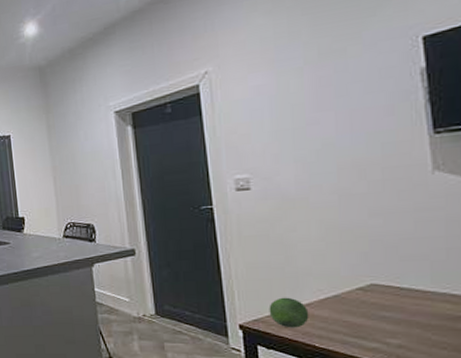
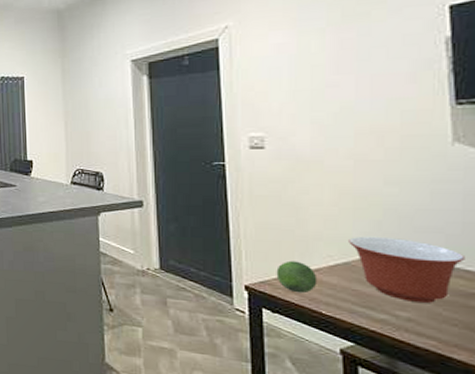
mixing bowl: none [337,267,450,329] -> present [349,236,465,303]

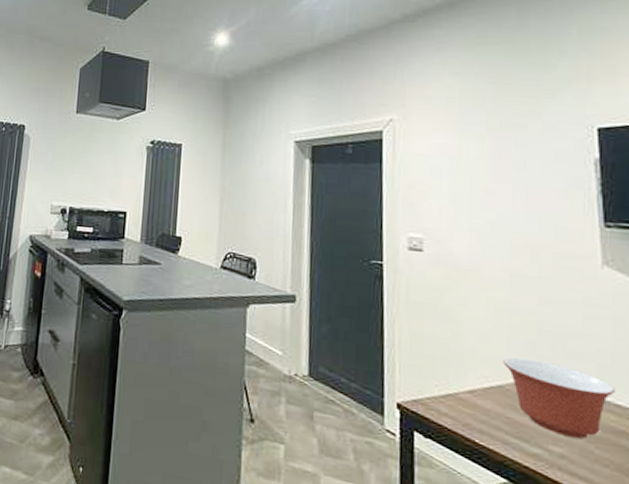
fruit: present [276,260,318,293] -> none [430,378,472,417]

